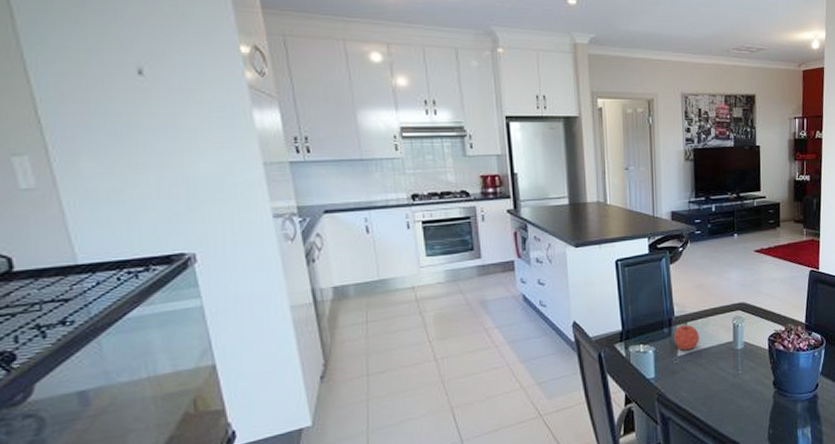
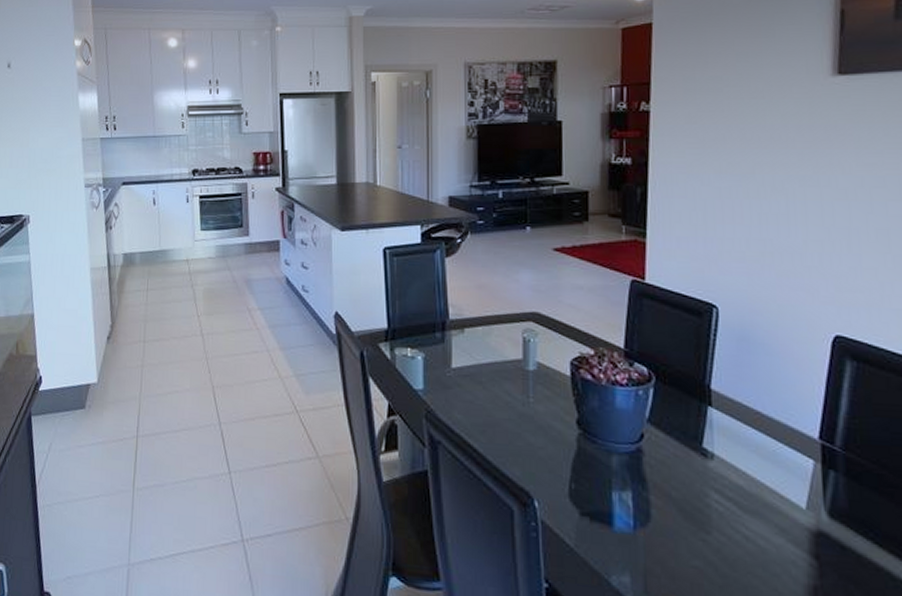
fruit: present [674,324,699,350] -> none [448,331,479,362]

